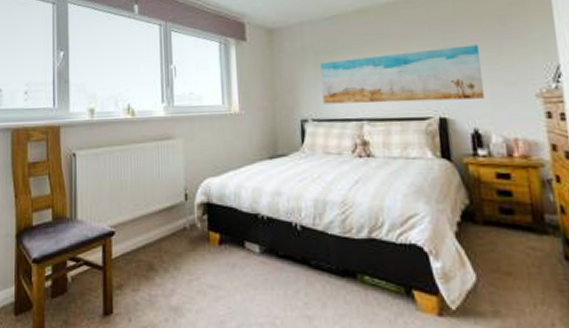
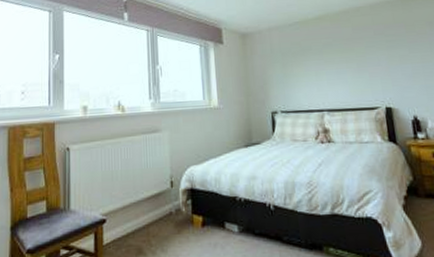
wall art: present [320,44,485,104] -> none [286,46,421,98]

